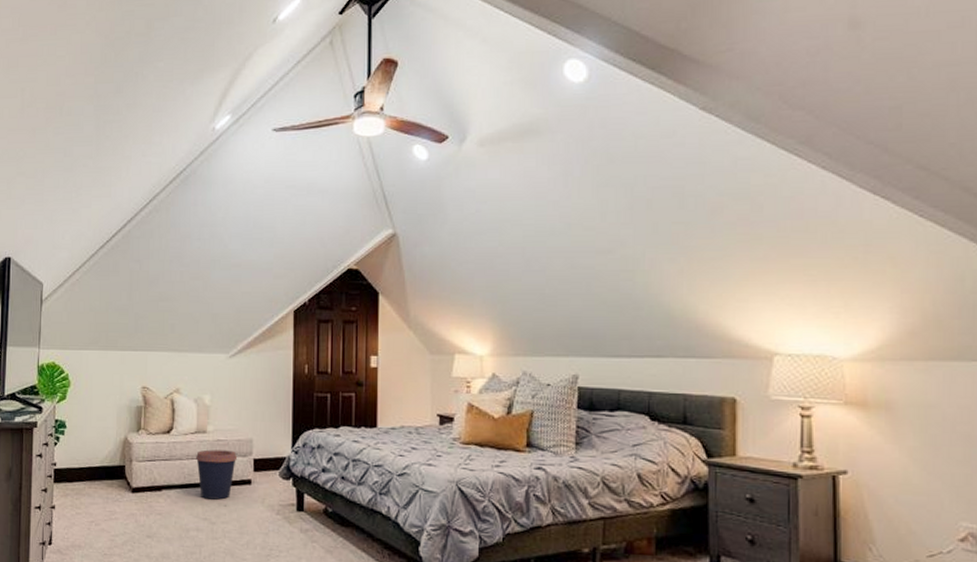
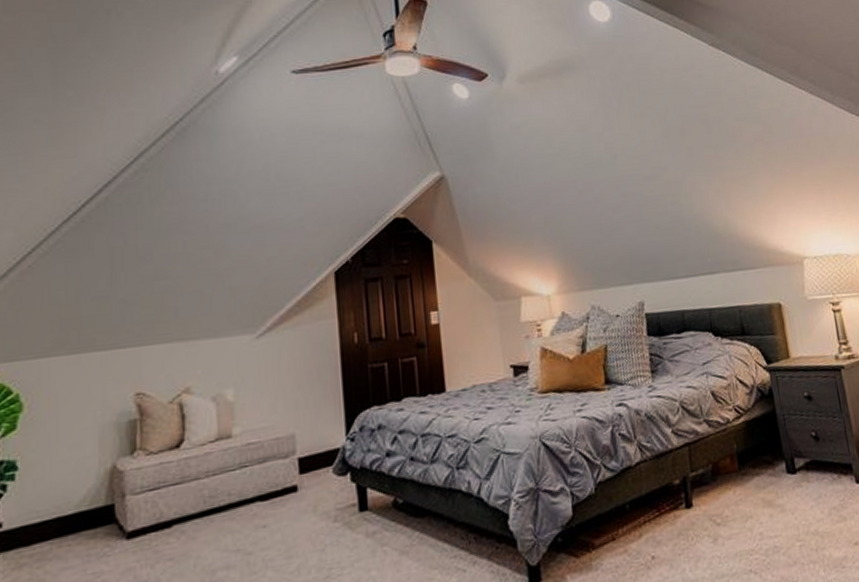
coffee cup: present [195,449,238,500] -> none [218,453,277,524]

